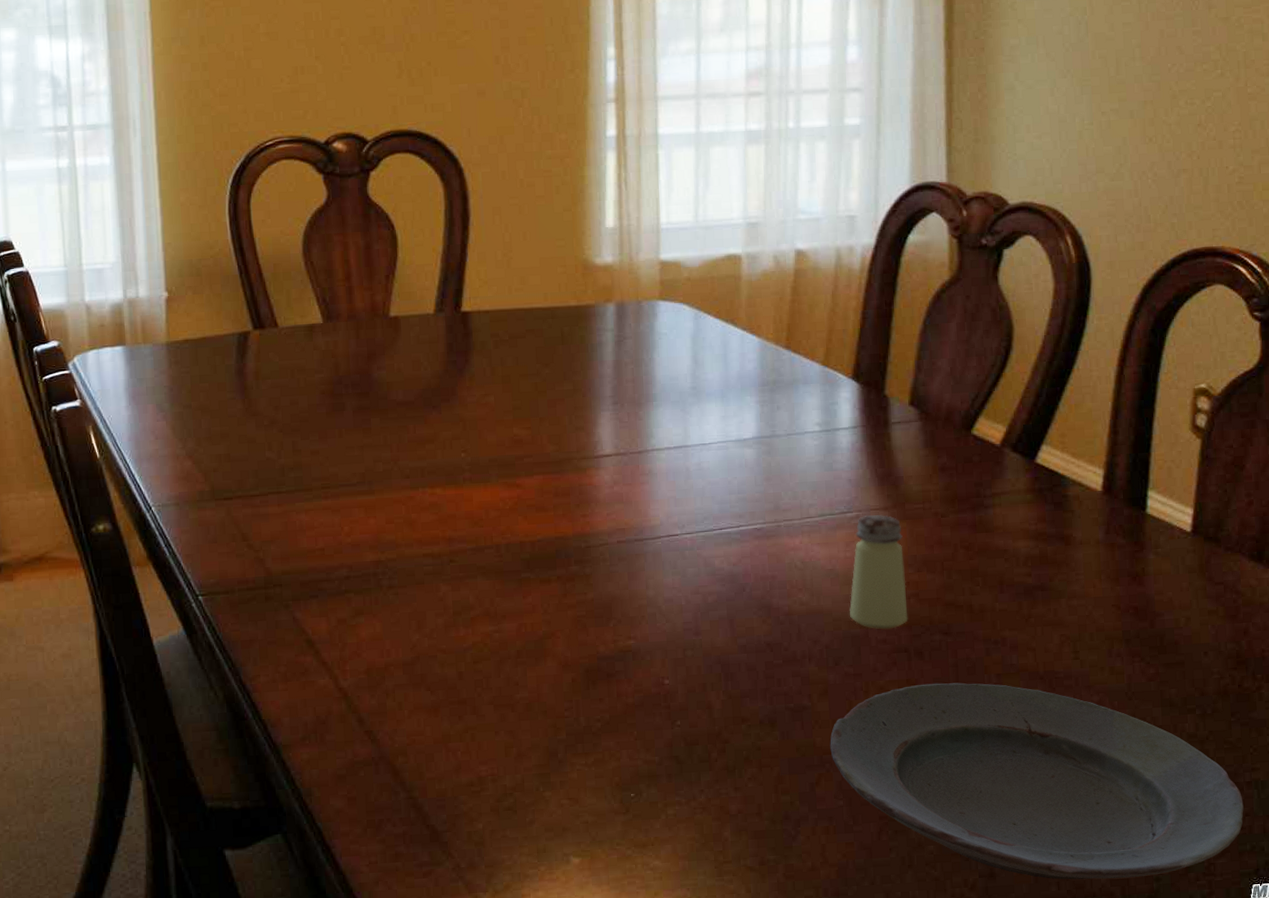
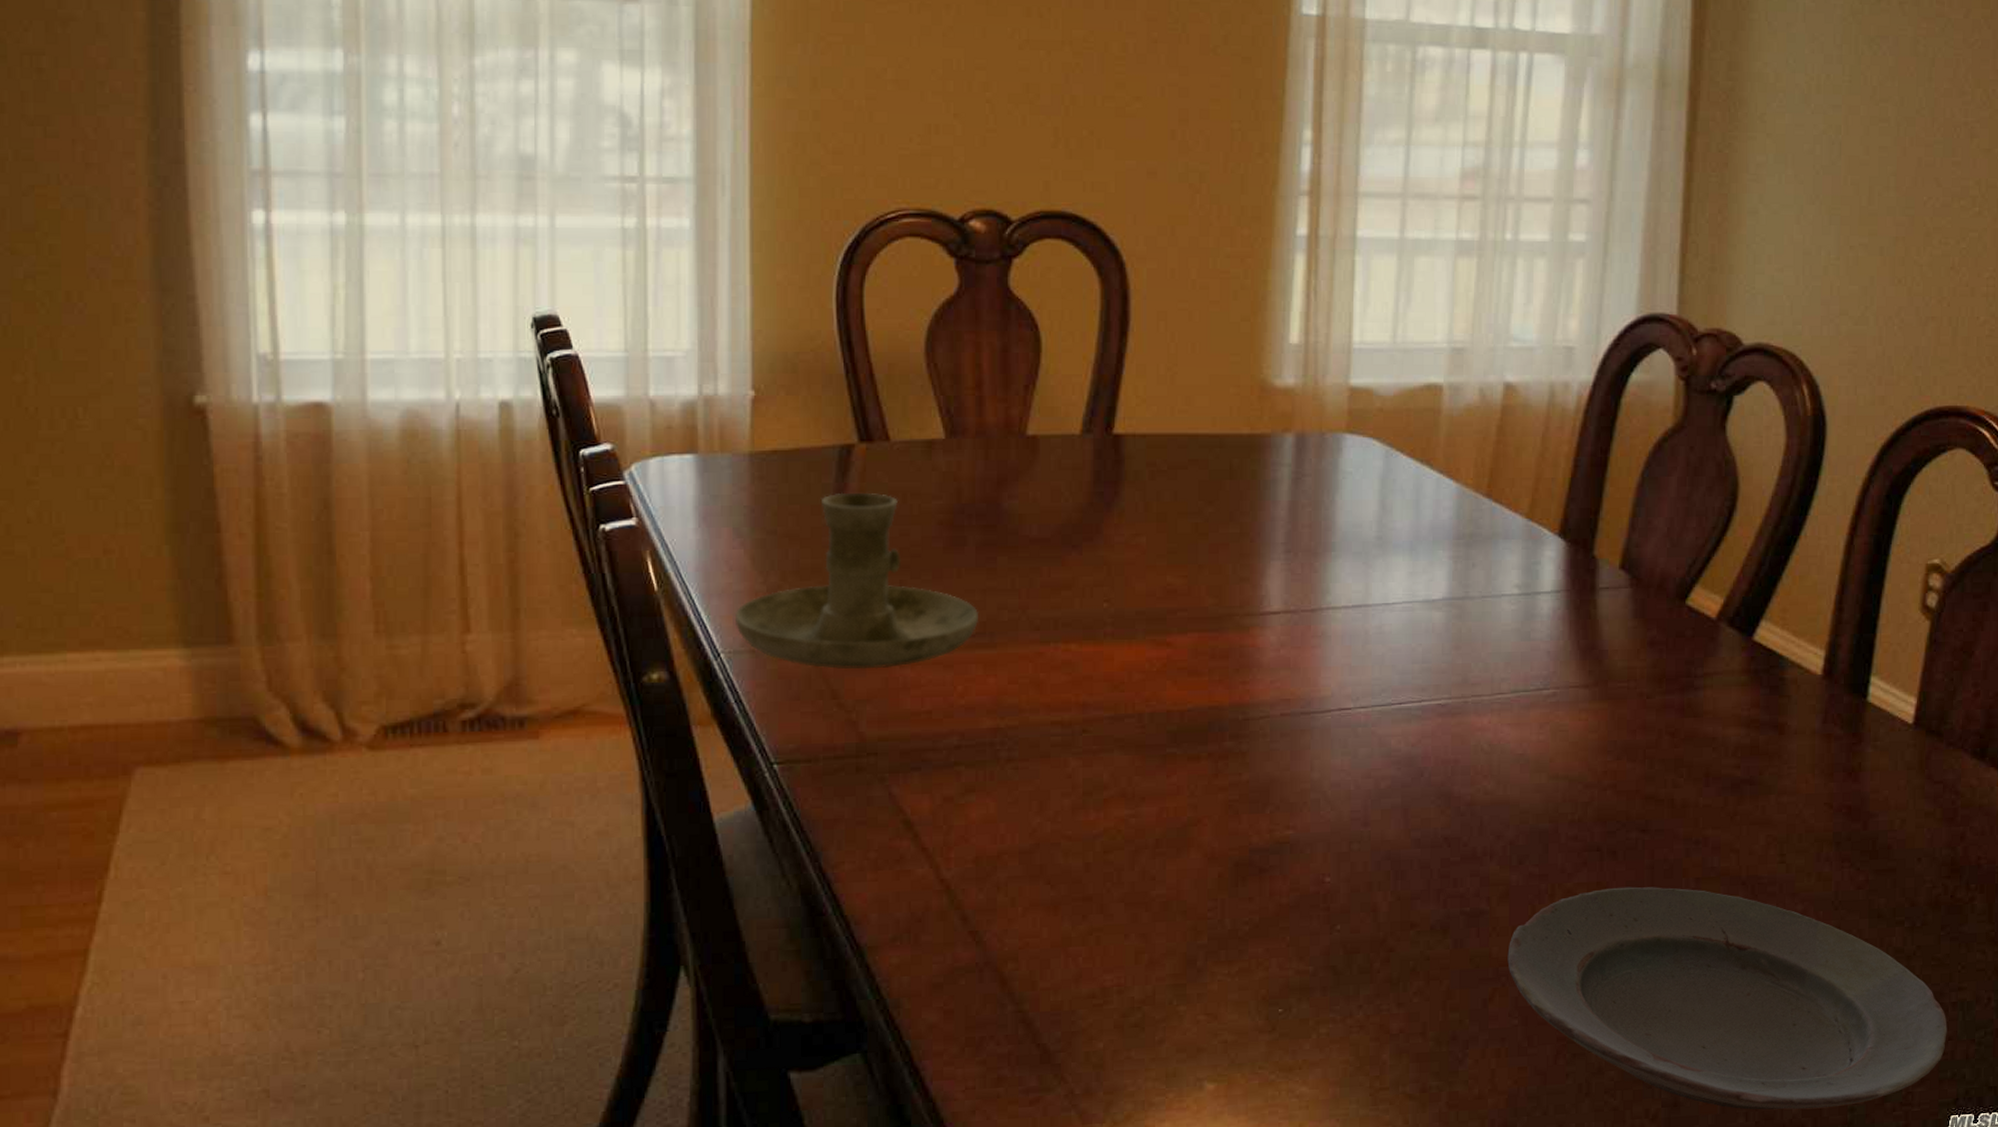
candle holder: none [161,371,358,517] -> present [734,492,978,670]
saltshaker: present [849,515,908,630] -> none [1539,692,1604,825]

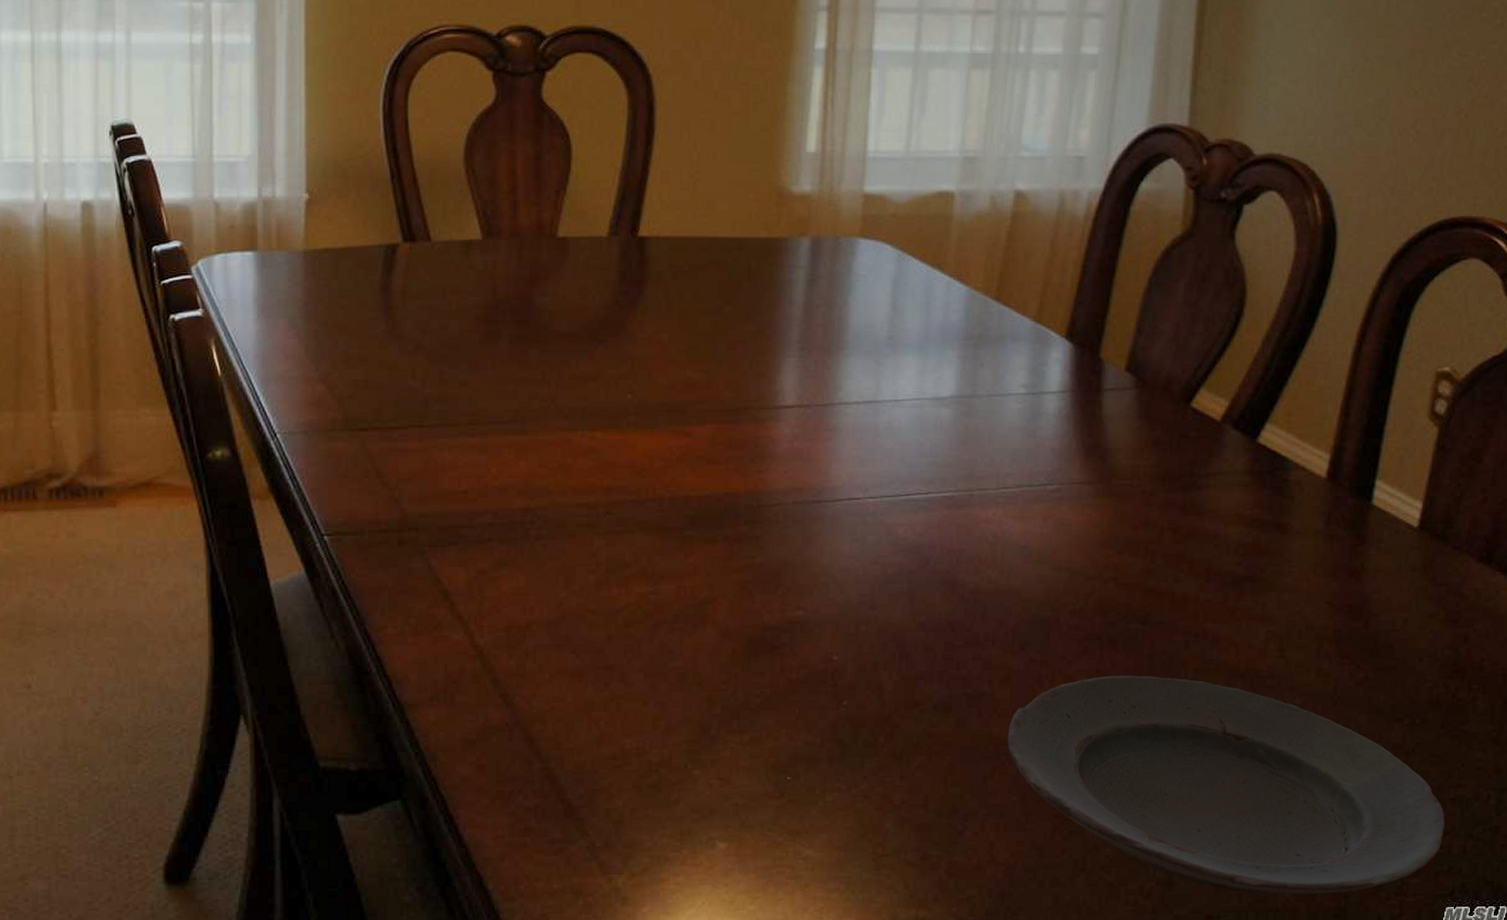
candle holder: present [734,492,978,670] -> none [289,288,511,451]

